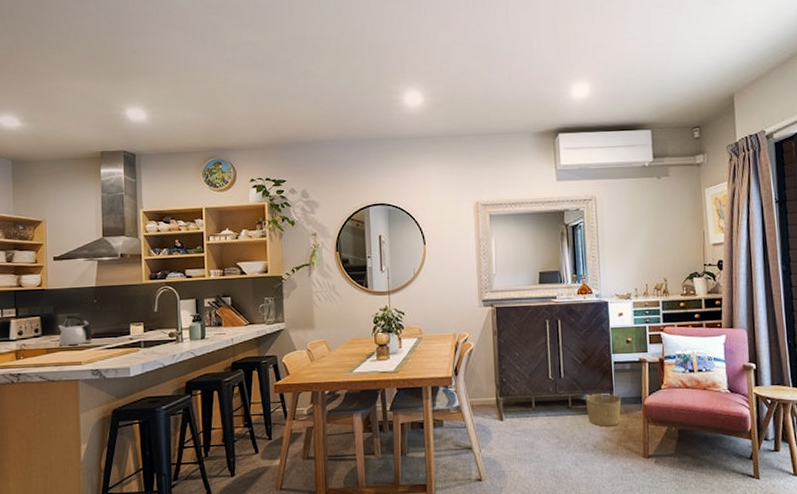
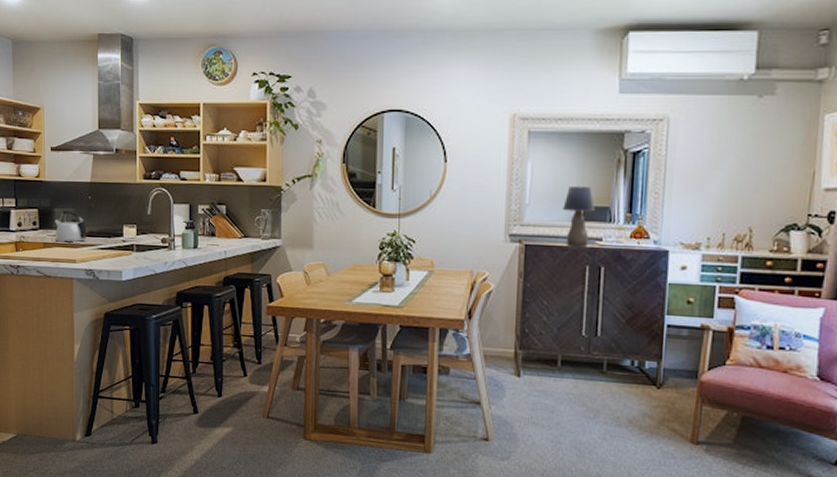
table lamp: none [523,255,549,307] -> present [563,185,596,248]
basket: present [585,393,622,427] -> none [624,360,672,401]

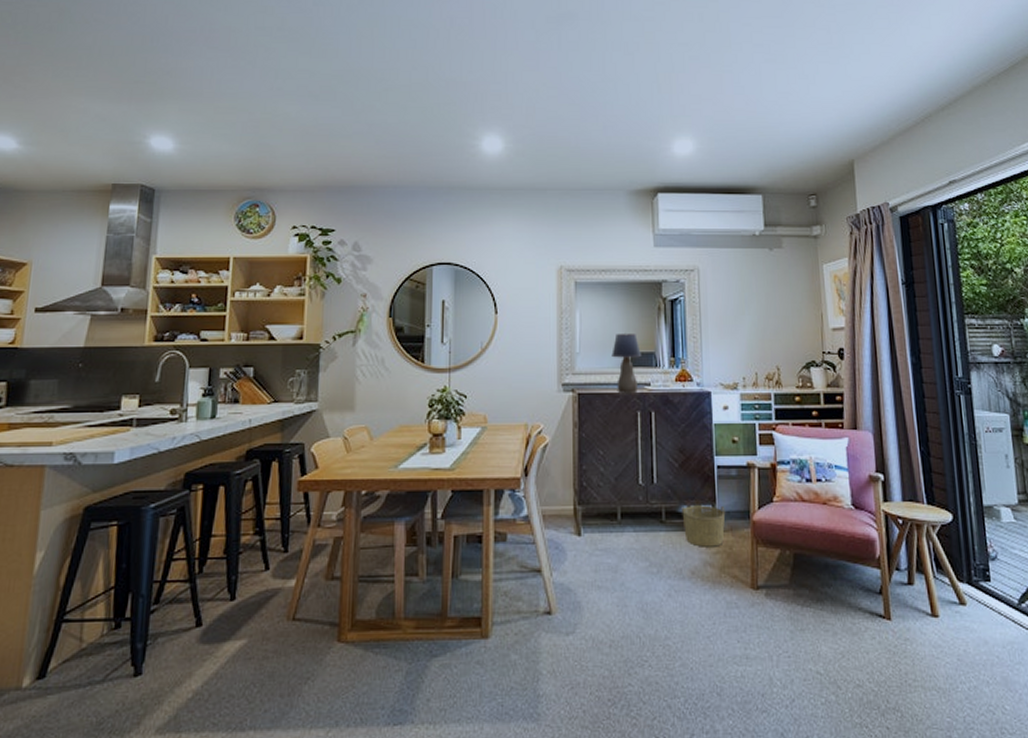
kettle: present [54,210,87,242] -> none [26,381,72,421]
basket: none [624,360,672,401] -> present [682,505,726,547]

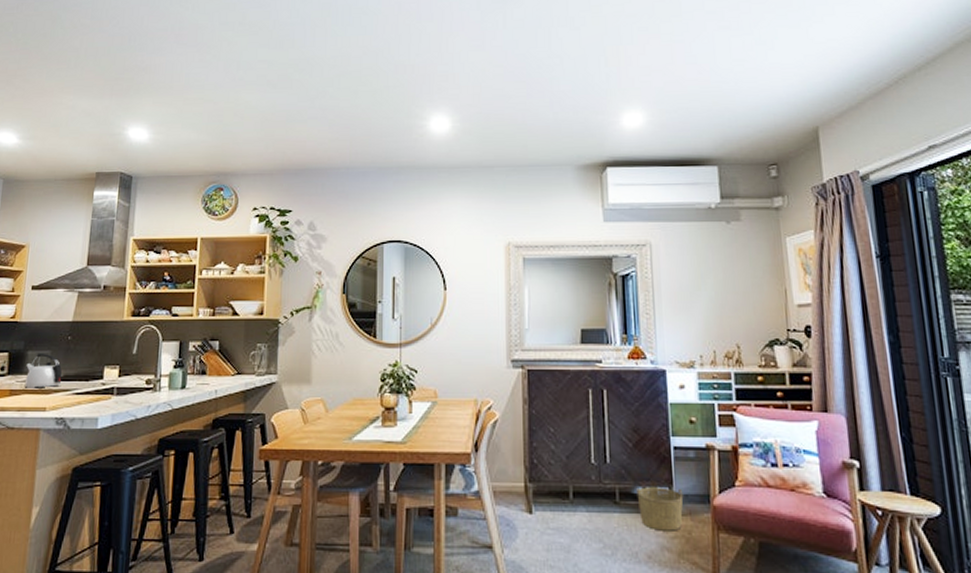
kettle: none [26,381,72,421] -> present [24,352,63,388]
table lamp: present [611,333,642,394] -> none [561,309,593,371]

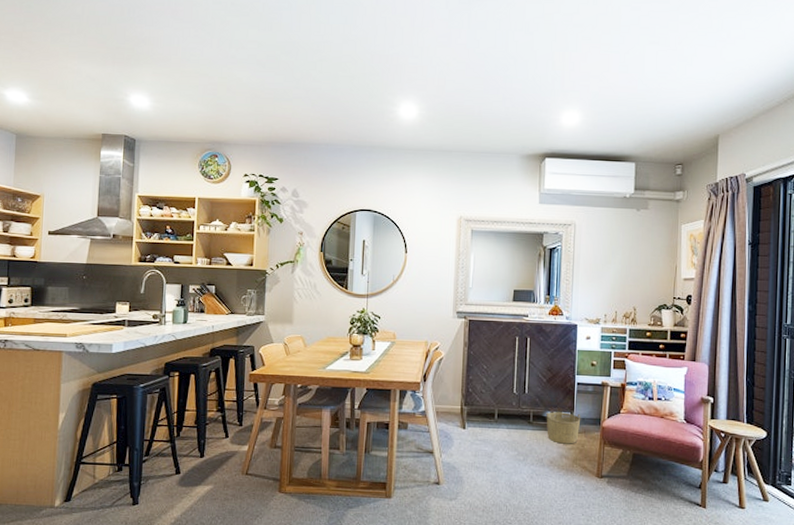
kettle: present [24,352,63,388] -> none [46,288,80,318]

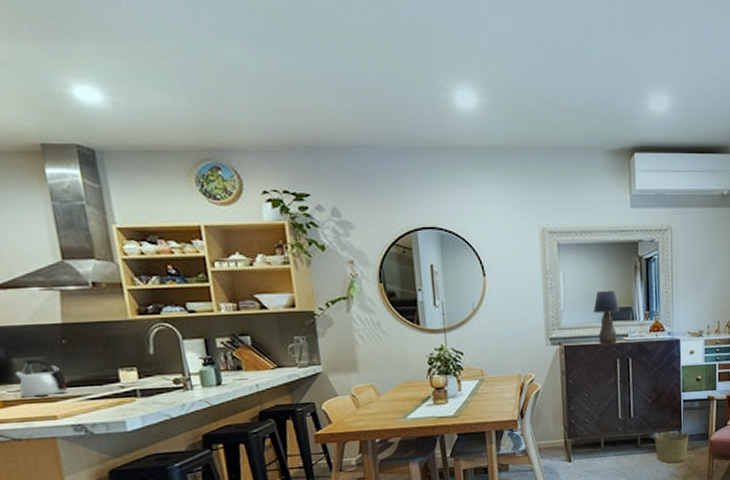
kettle: none [46,288,80,318] -> present [15,359,69,398]
table lamp: none [498,273,523,323] -> present [593,290,621,345]

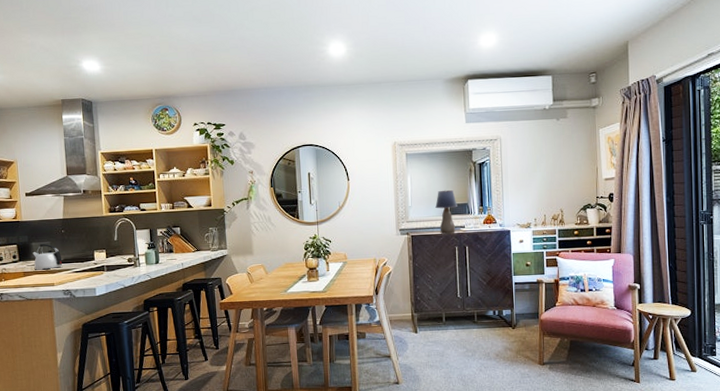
basket: present [654,431,689,463] -> none [489,310,521,338]

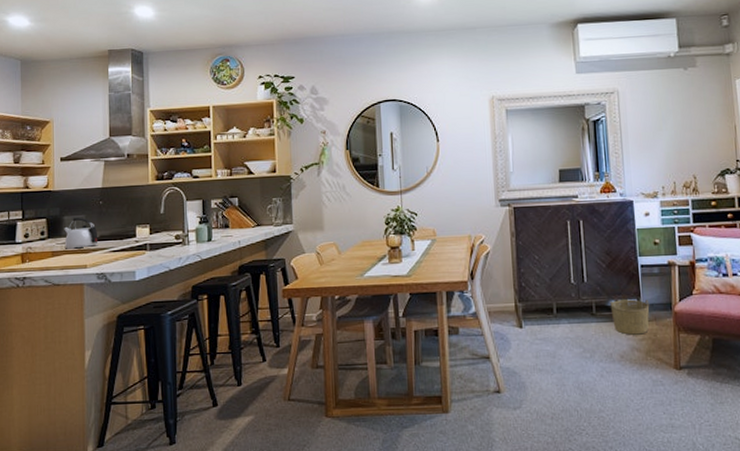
table lamp: present [435,190,458,235] -> none [542,152,570,206]
basket: none [489,310,521,338] -> present [610,299,650,335]

